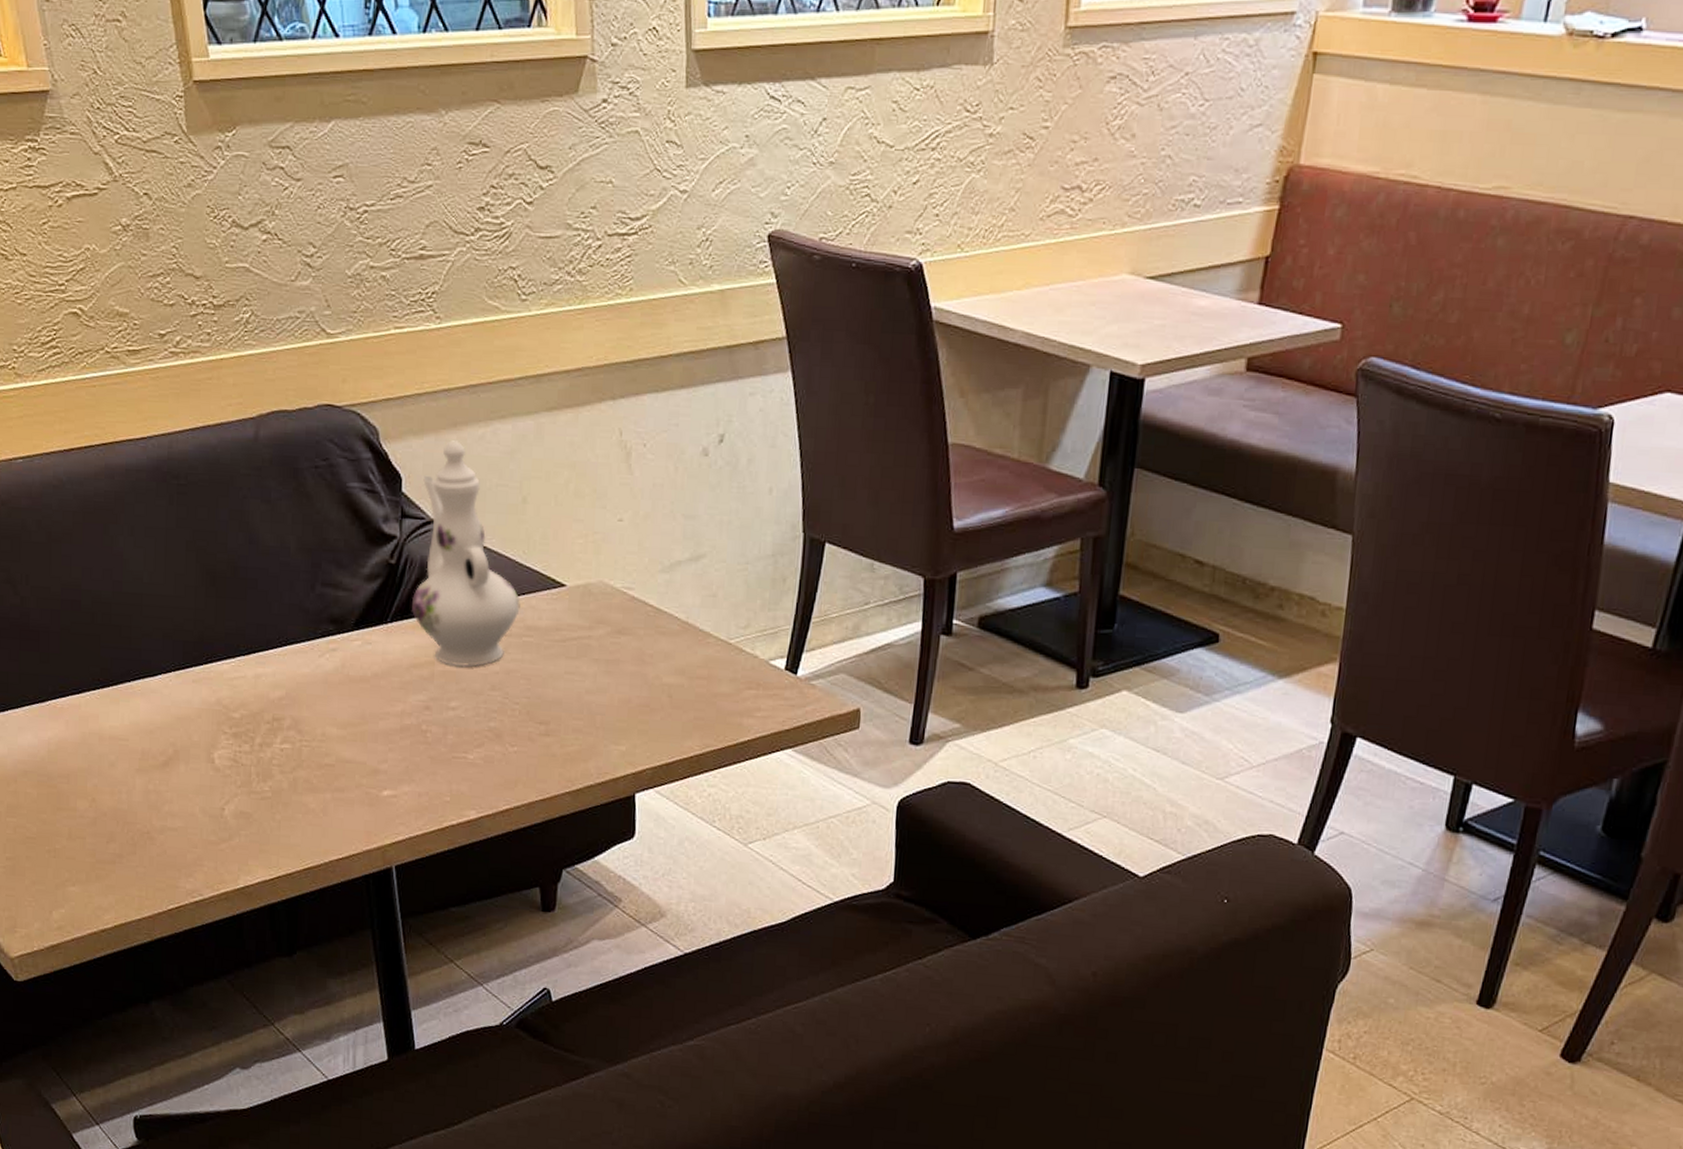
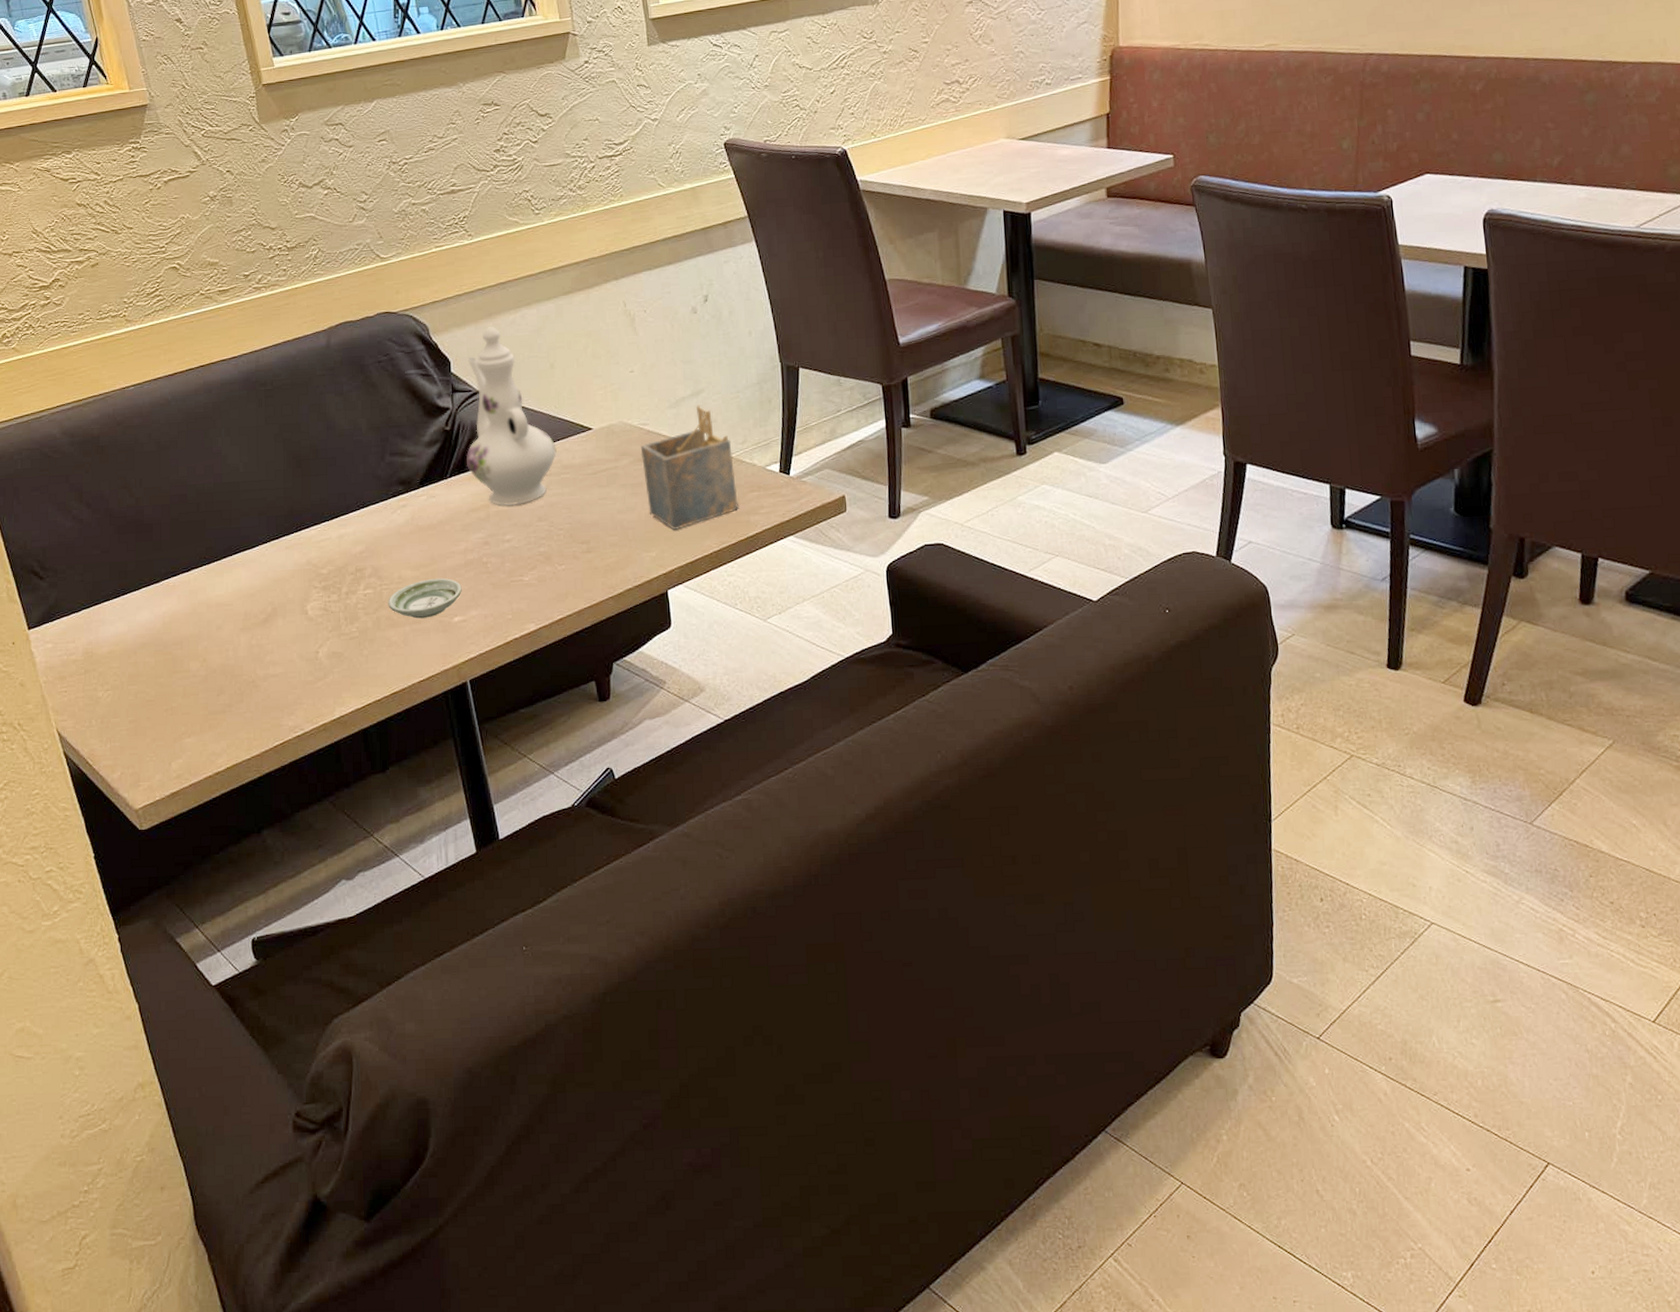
saucer: none [307,741,395,787] -> present [388,578,462,619]
napkin holder: none [620,573,732,722] -> present [640,405,739,530]

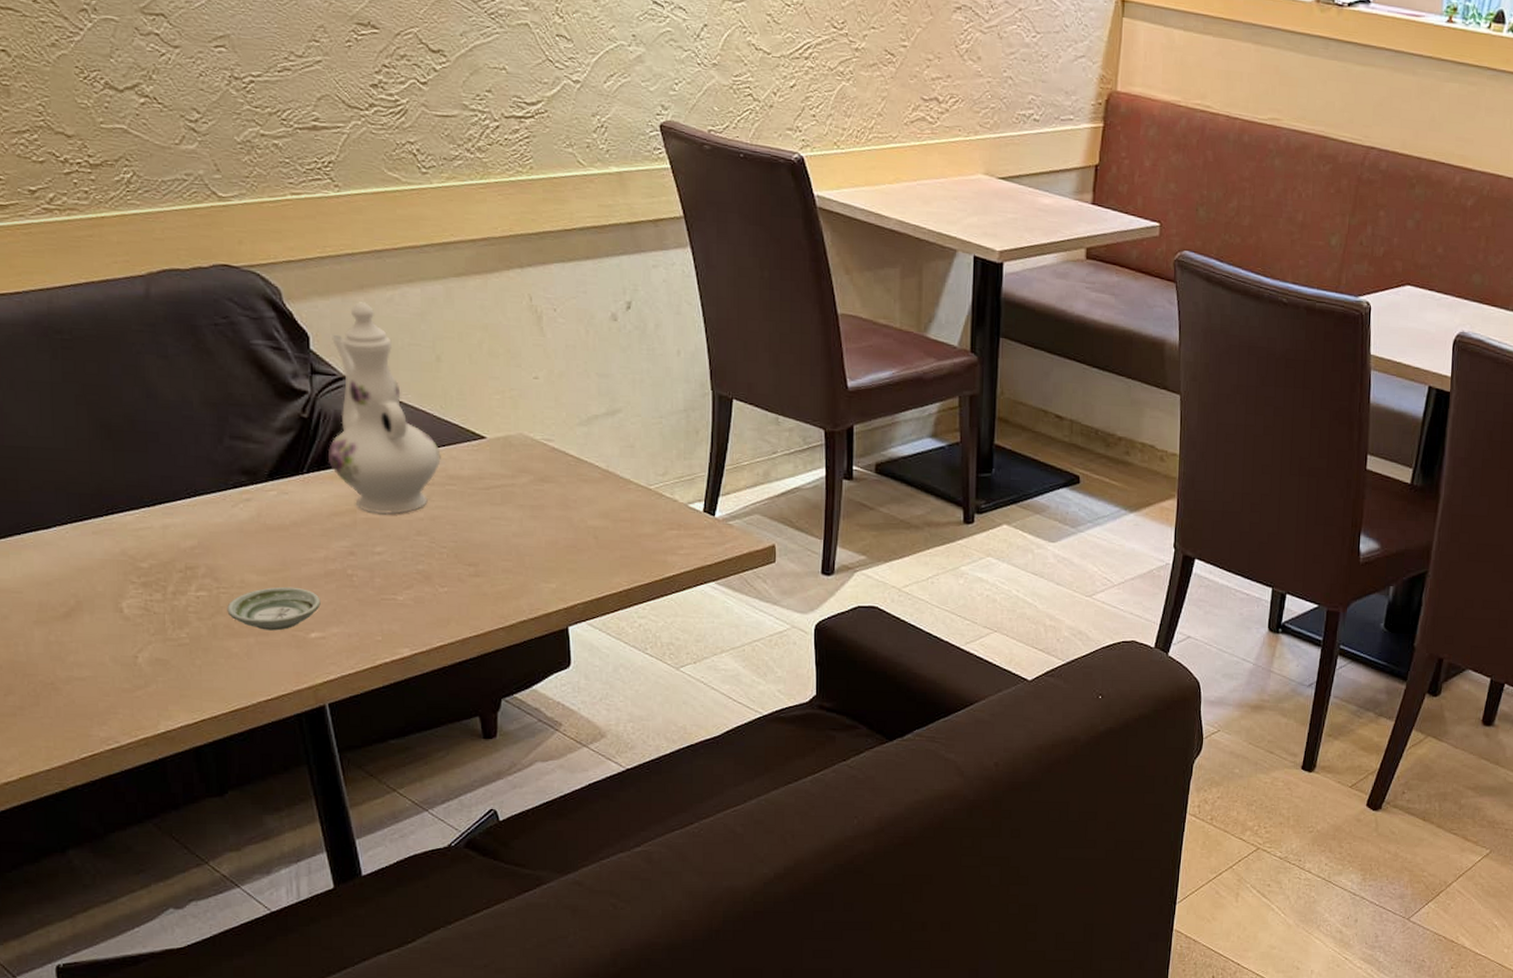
napkin holder: present [640,405,739,530] -> none [543,426,656,562]

